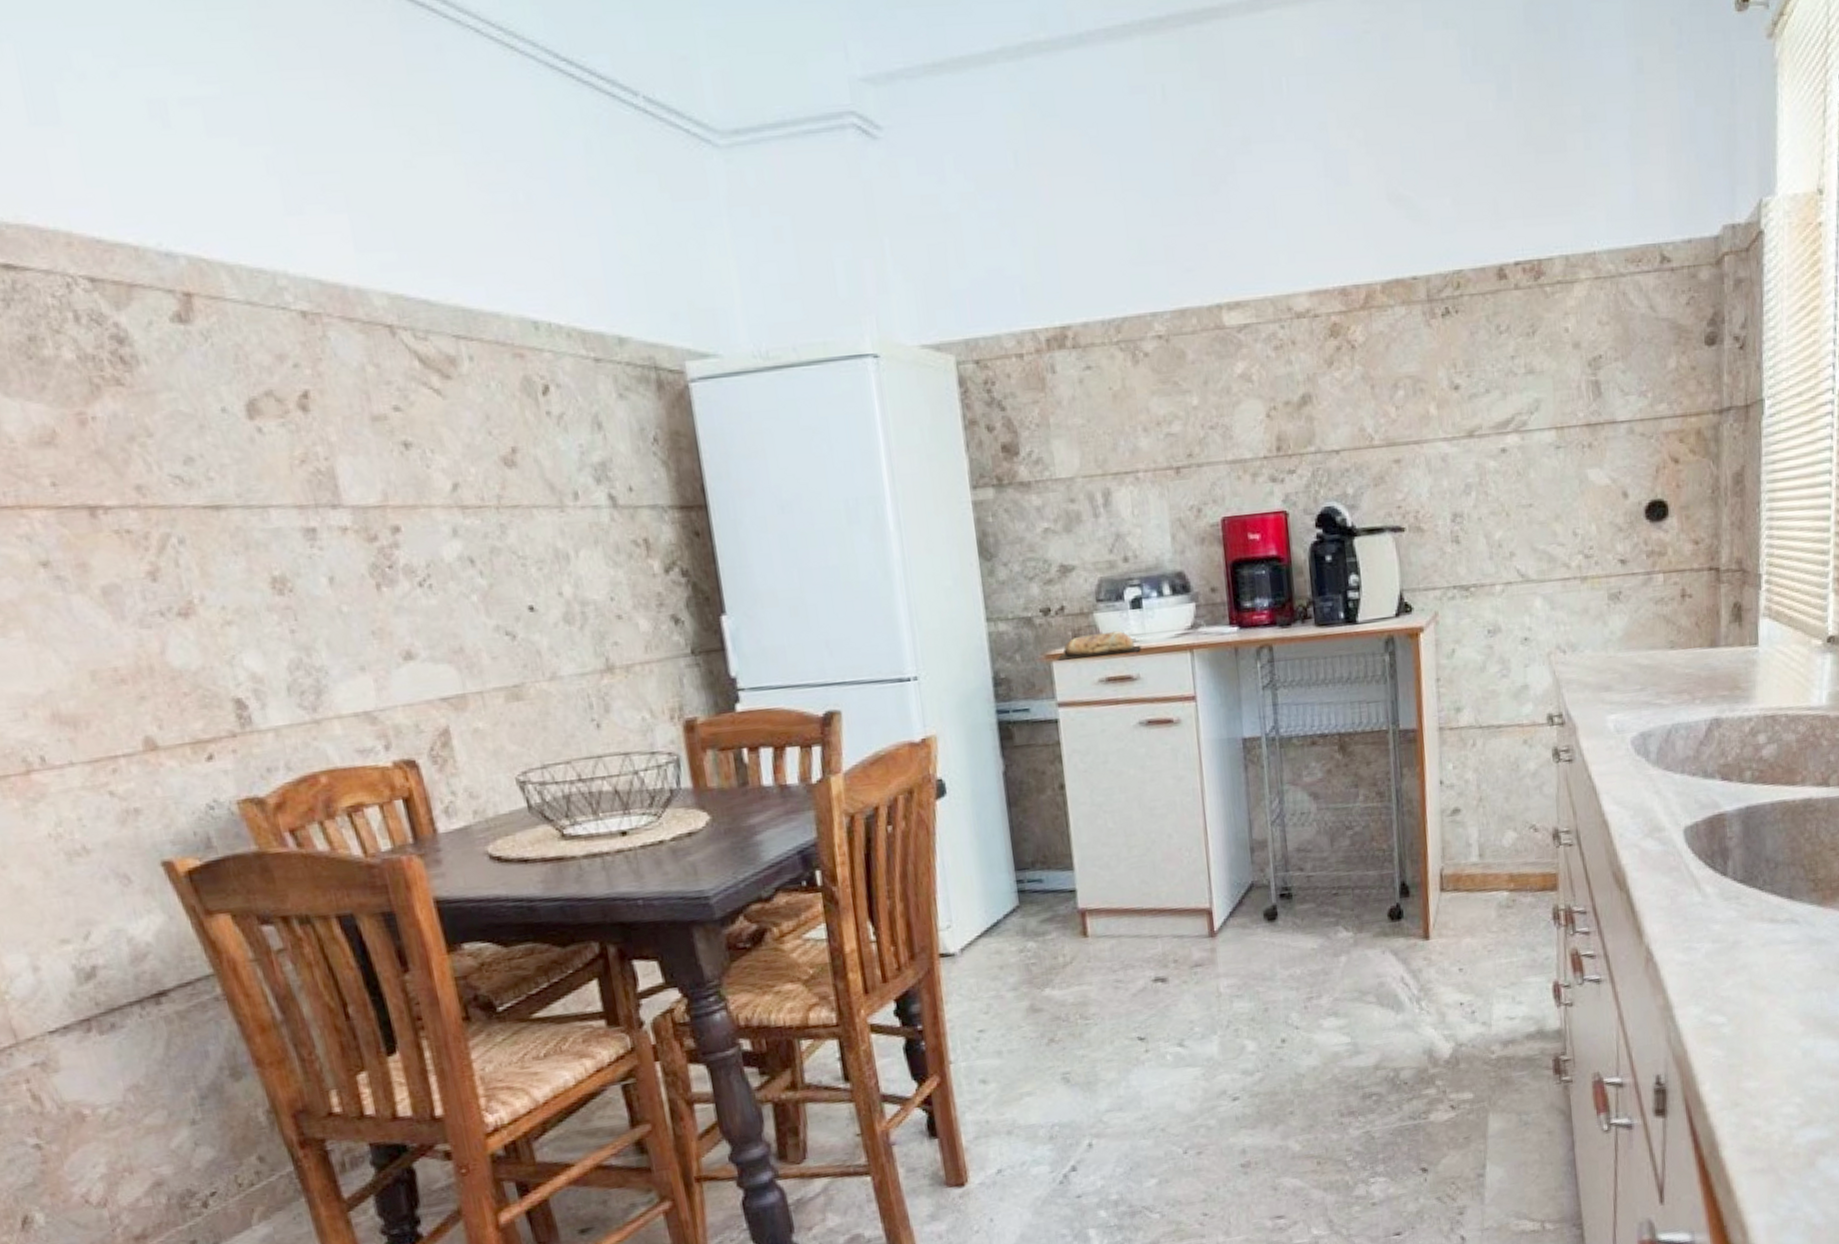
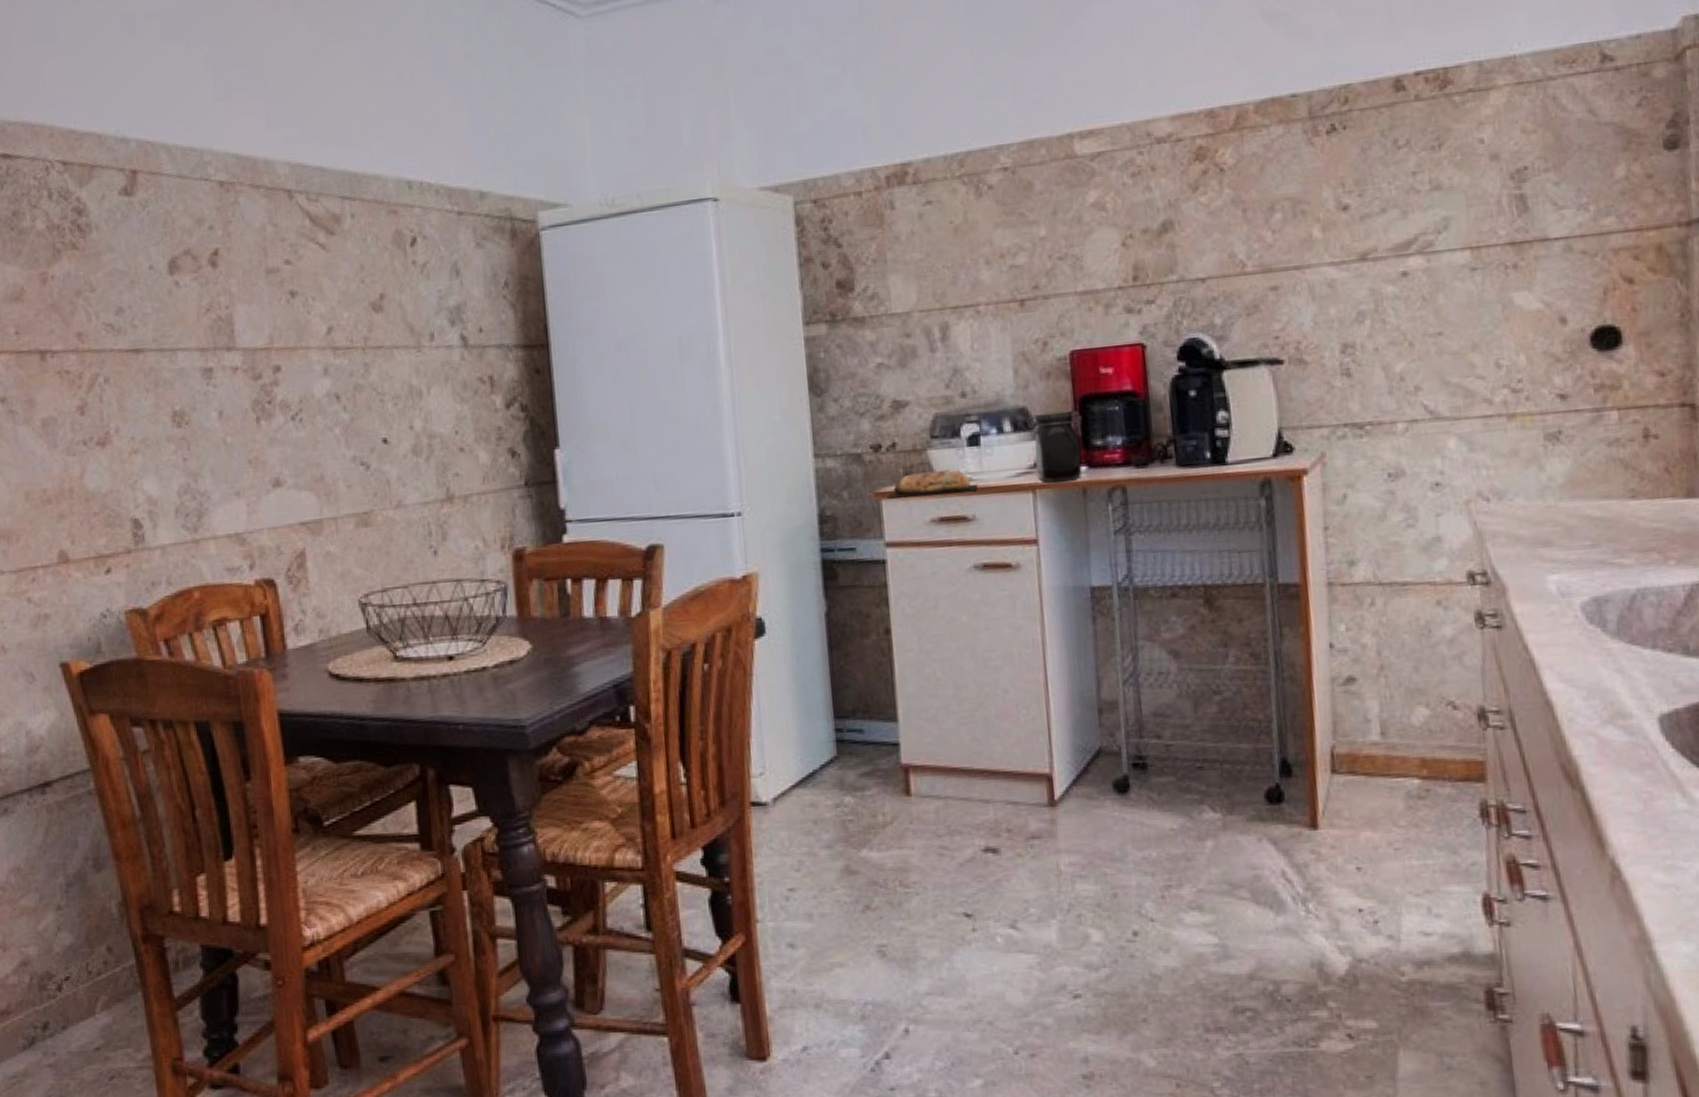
jar: none [1184,574,1234,645] -> present [1026,410,1082,485]

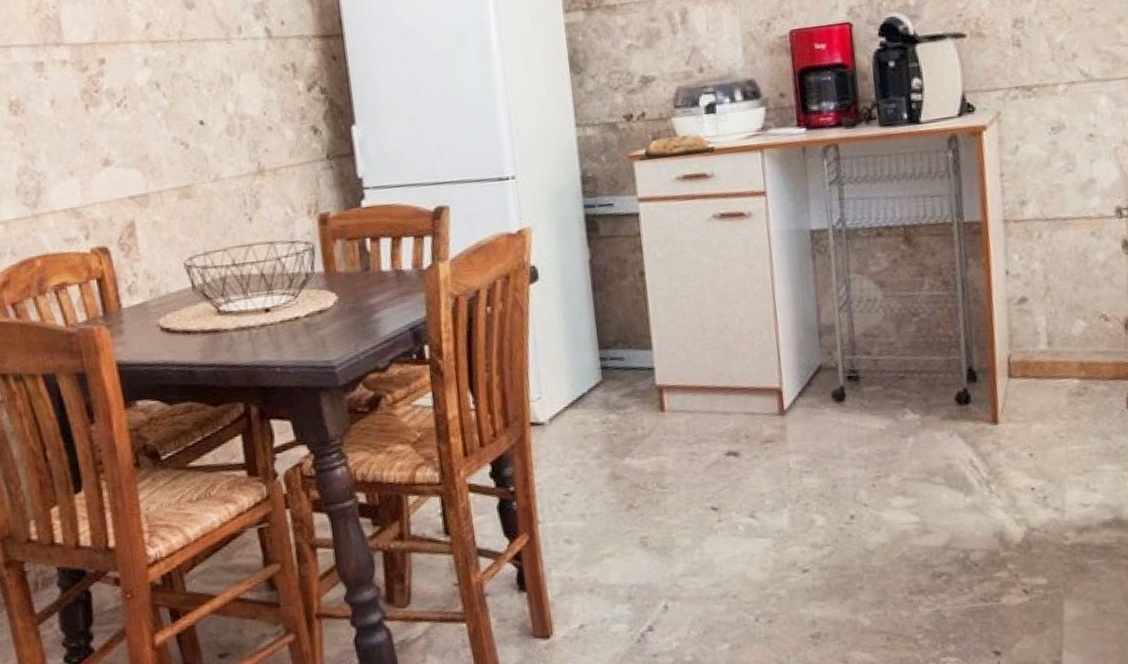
jar: present [1026,410,1082,485] -> none [754,80,802,145]

